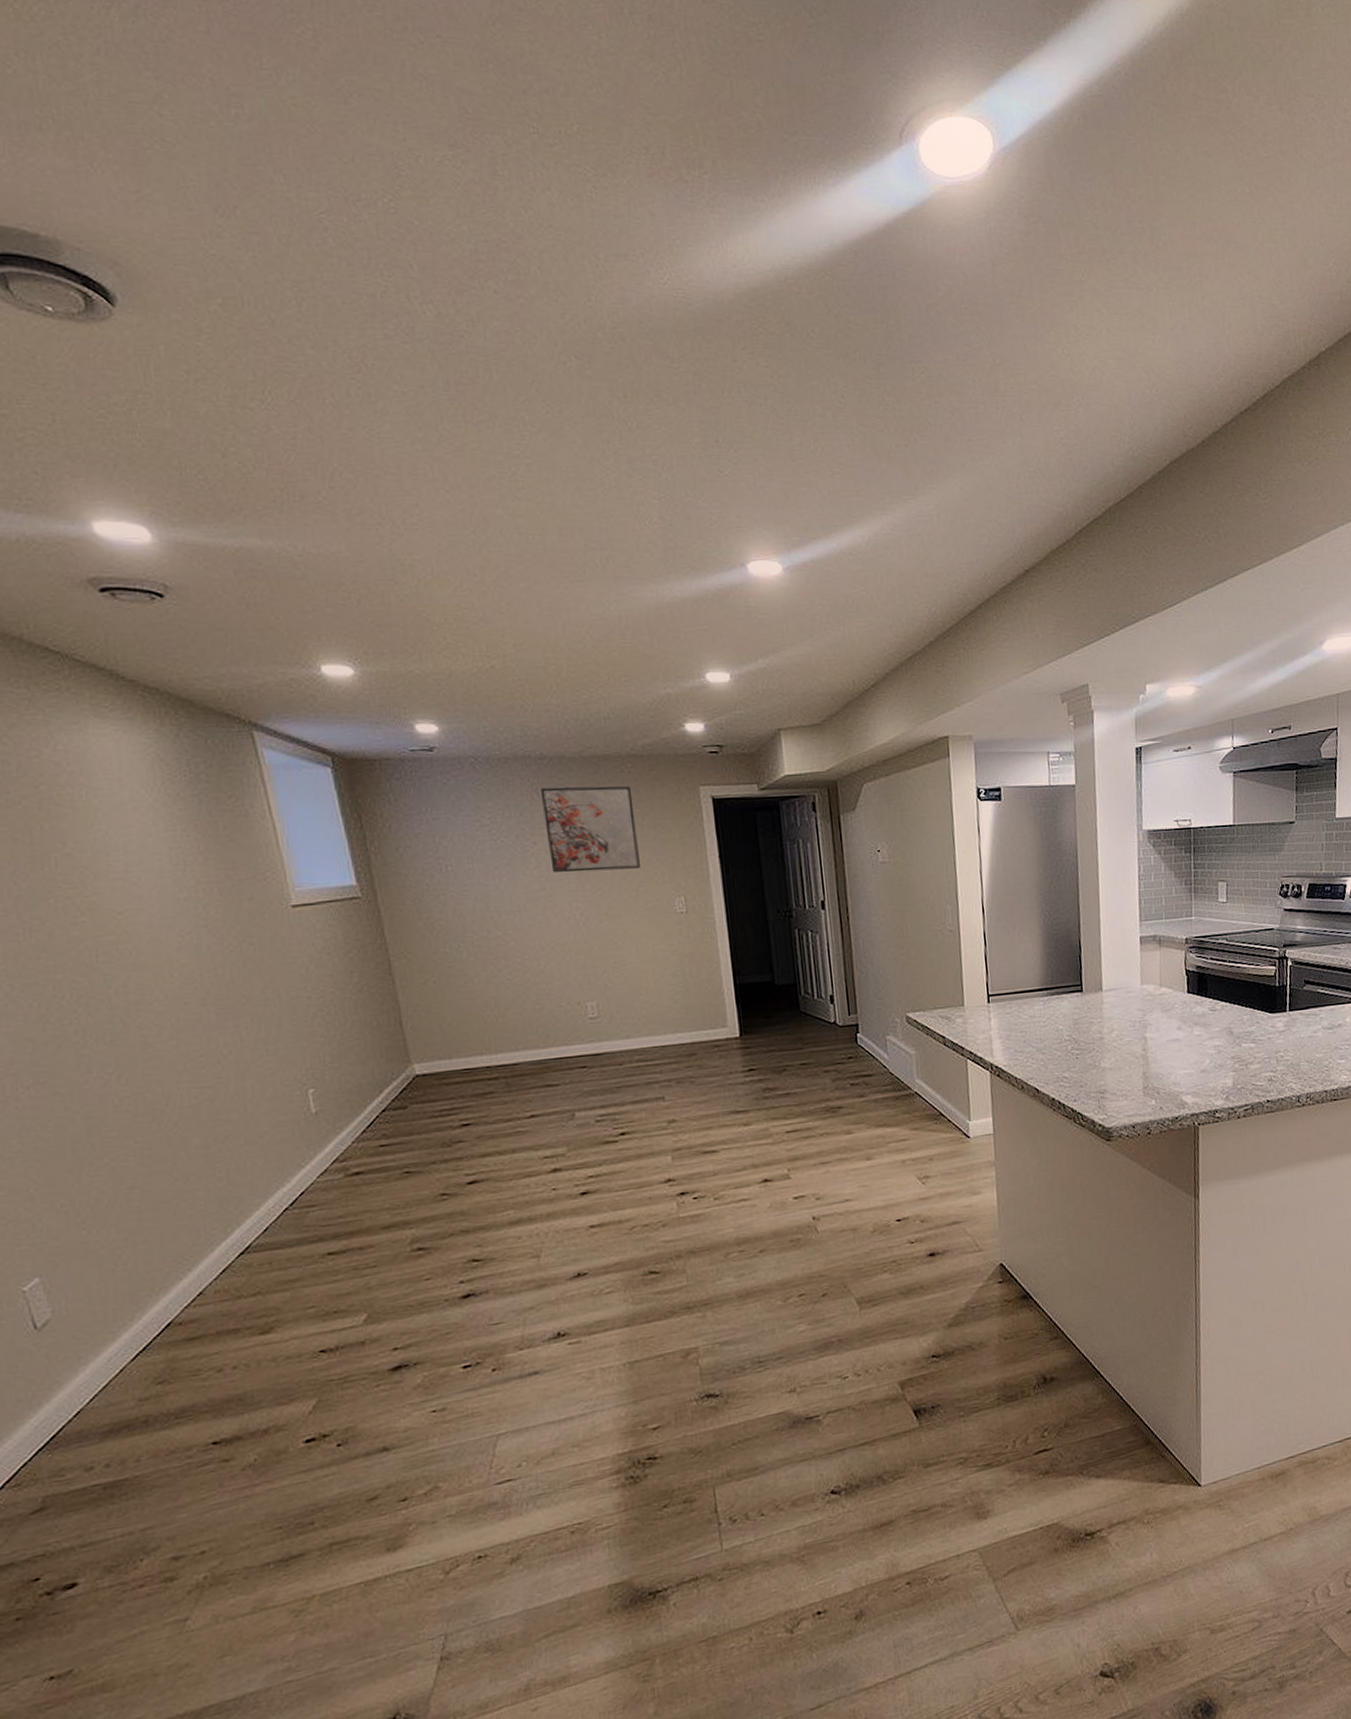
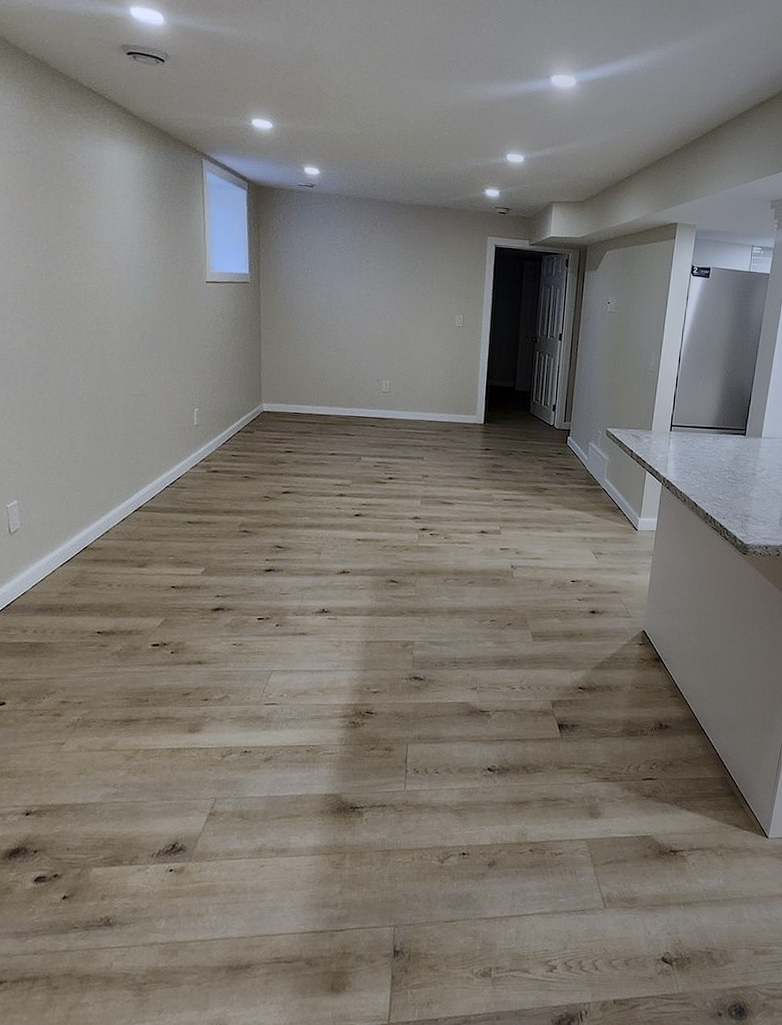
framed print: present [540,786,640,873] -> none [376,223,440,290]

